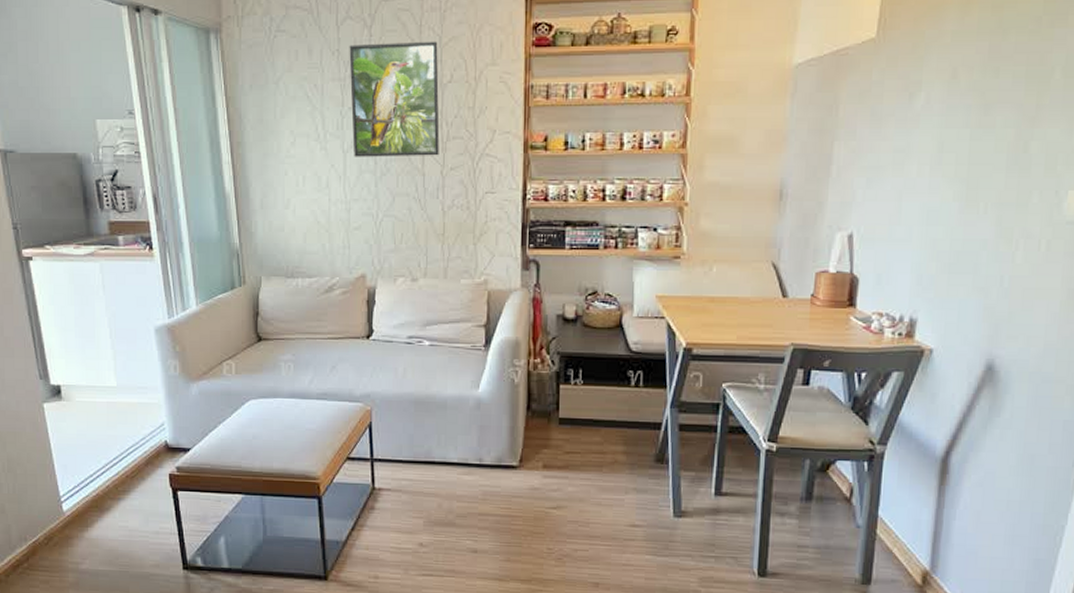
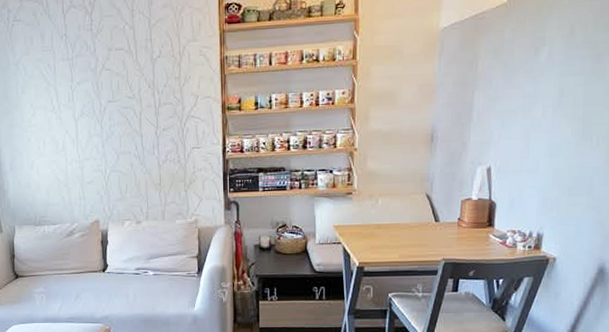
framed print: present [349,41,440,157] -> none [74,23,153,124]

